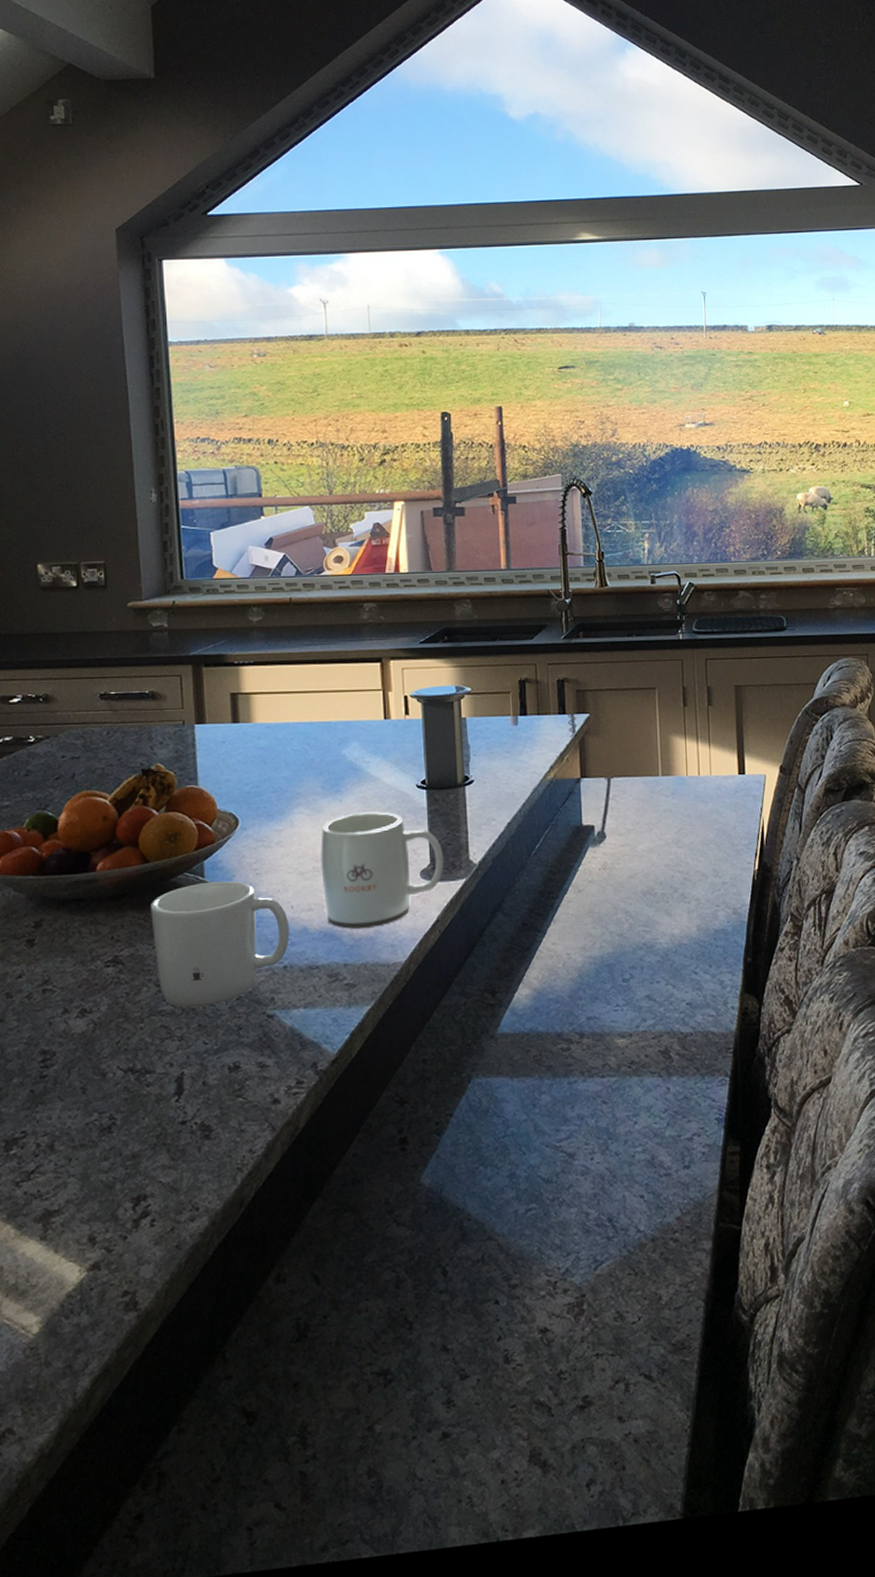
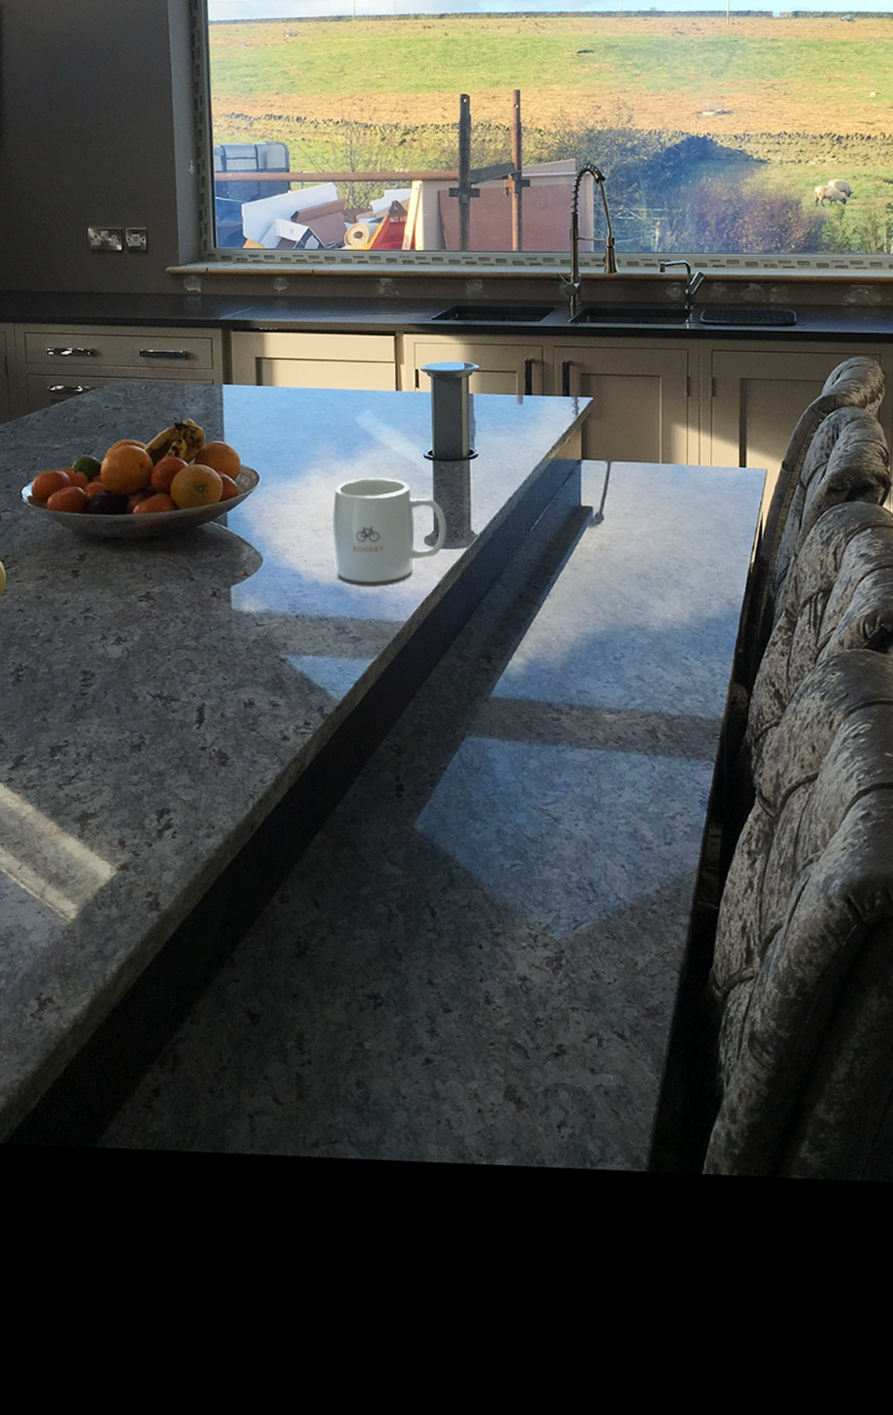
mug: present [150,880,290,1008] -> none [179,531,303,646]

